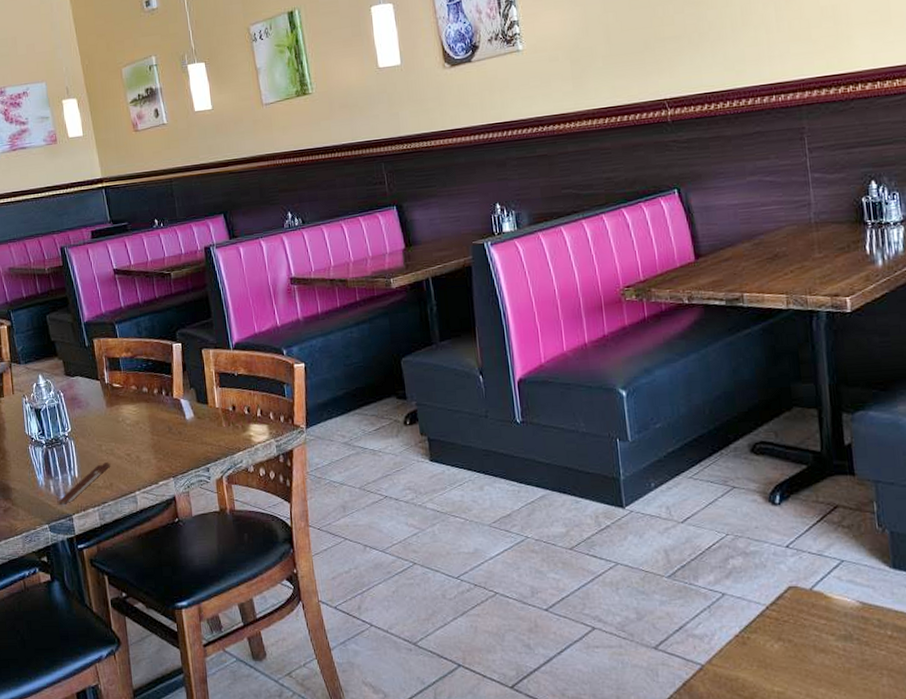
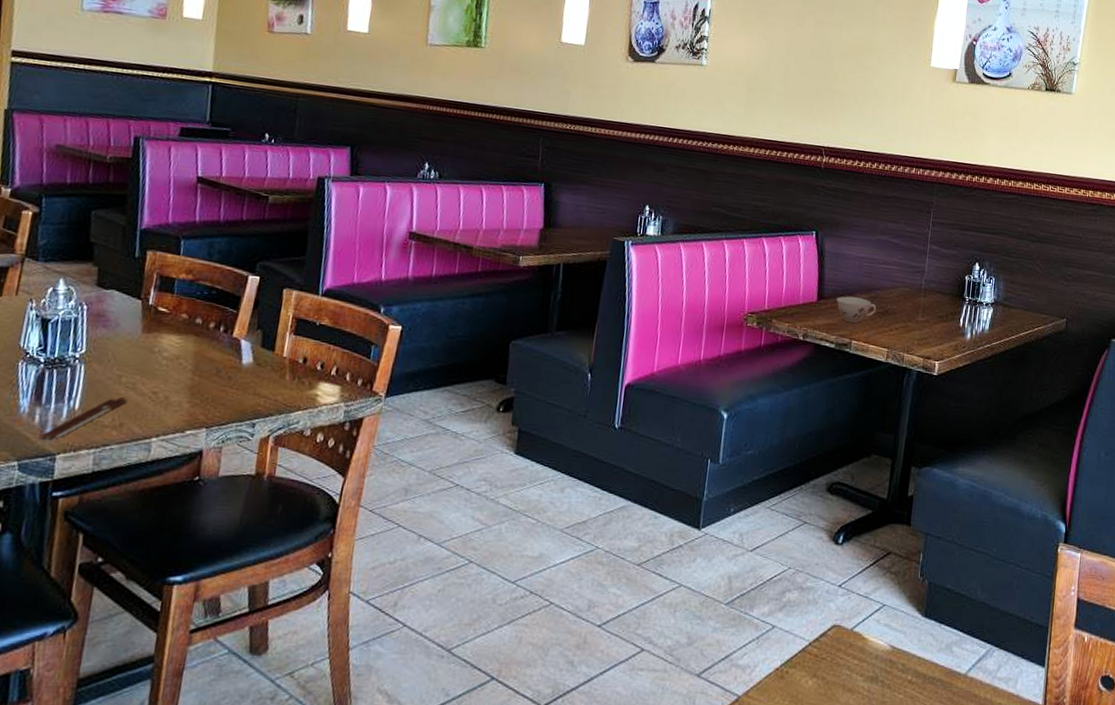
teacup: none [716,247,763,276] -> present [836,296,876,324]

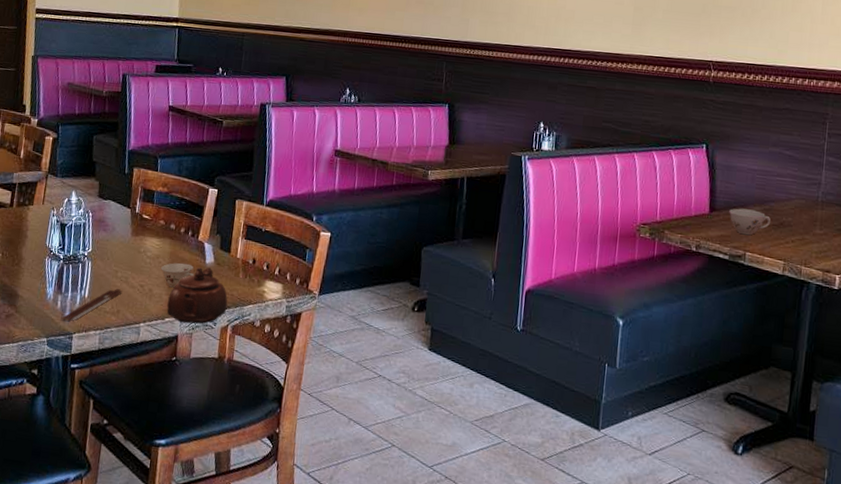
teacup: none [181,364,227,394] -> present [161,262,195,288]
teapot: none [188,368,270,436] -> present [167,267,228,324]

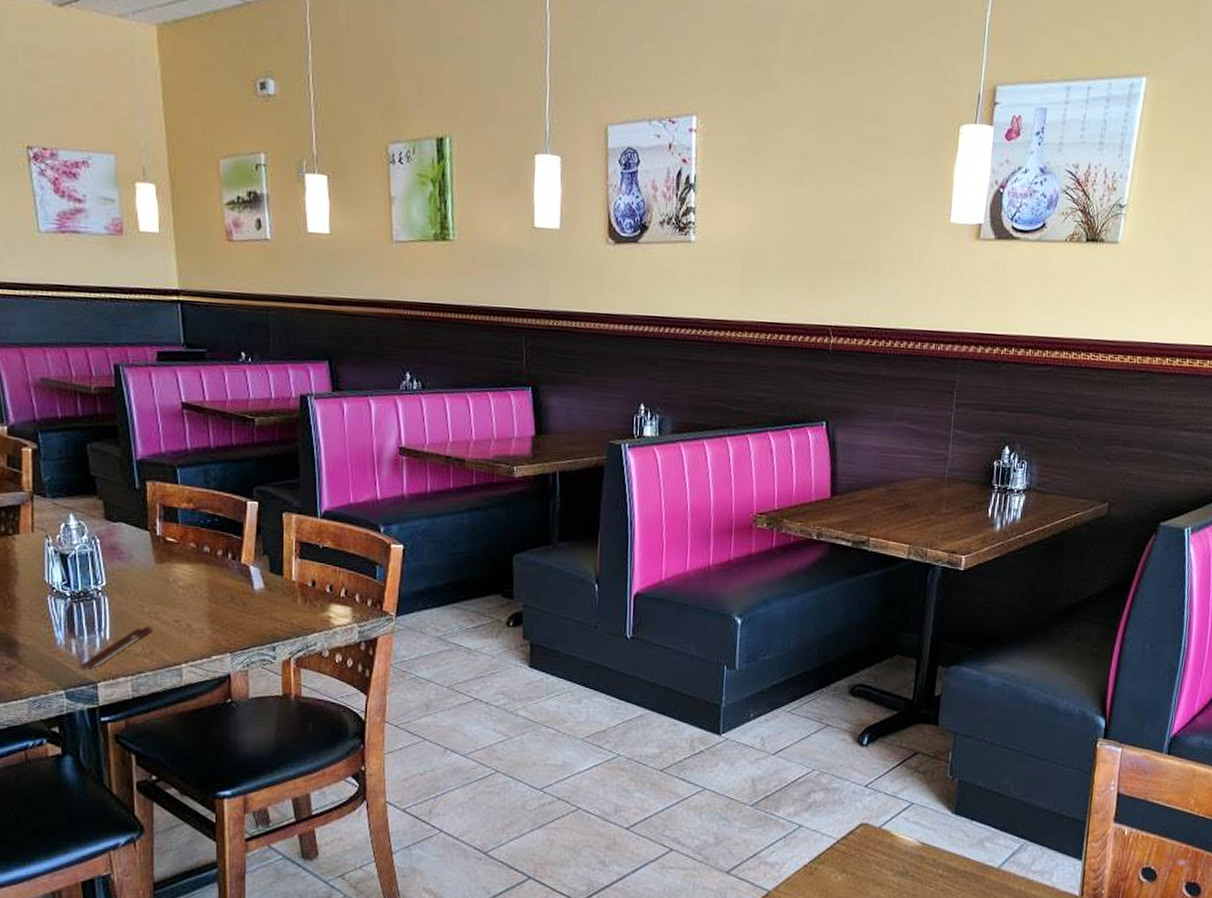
teacup: present [161,262,195,288] -> none [199,591,242,621]
teapot: present [167,267,228,324] -> none [212,594,287,659]
teacup: present [729,208,770,236] -> none [851,490,895,520]

